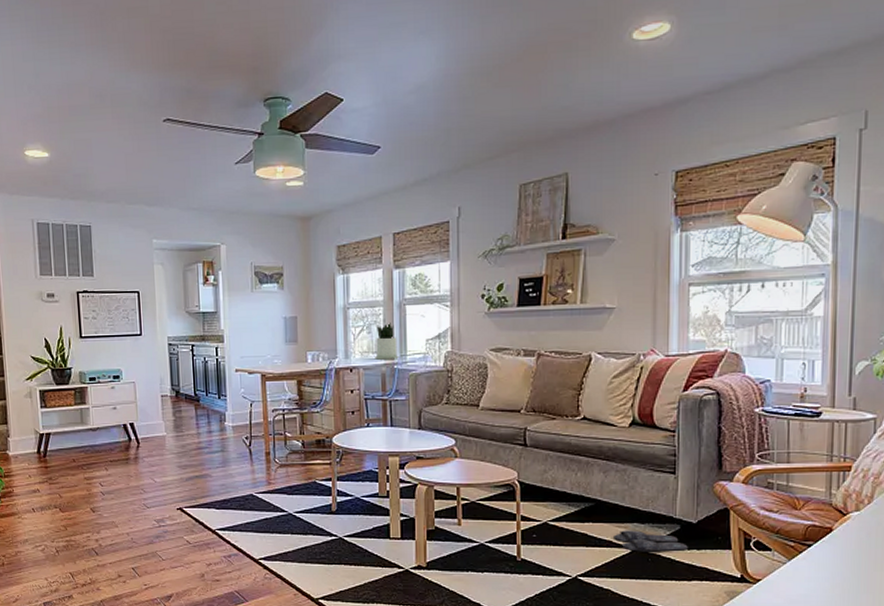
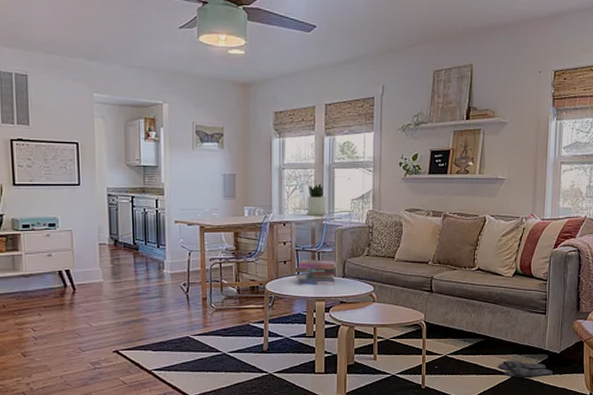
books: none [364,409,412,439] -> present [295,260,337,286]

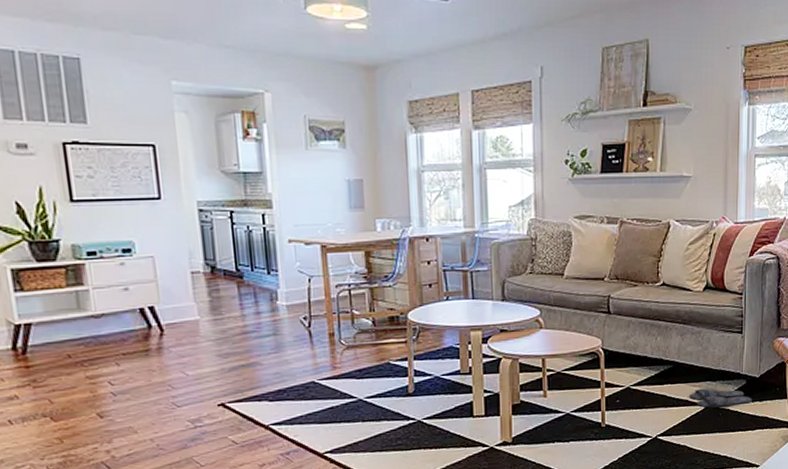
books: present [295,260,337,286] -> none [443,280,495,312]
planter: present [306,183,327,216] -> none [454,188,480,228]

